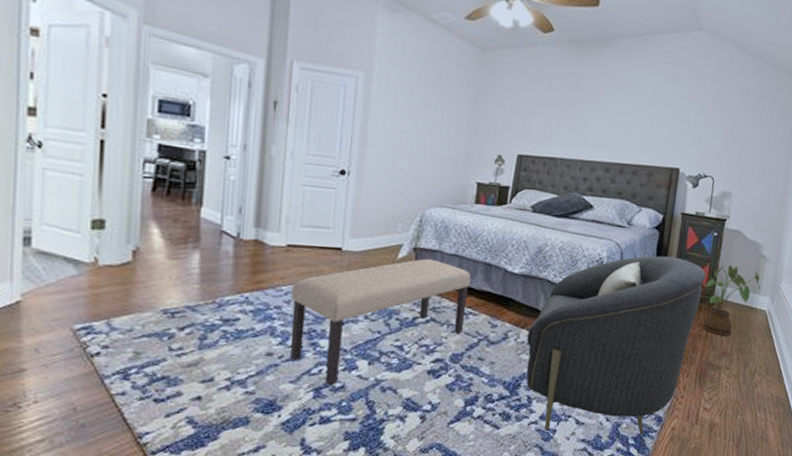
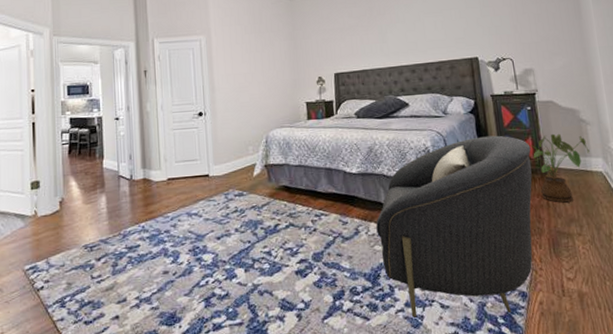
bench: present [290,258,471,386] -> none [175,172,318,295]

